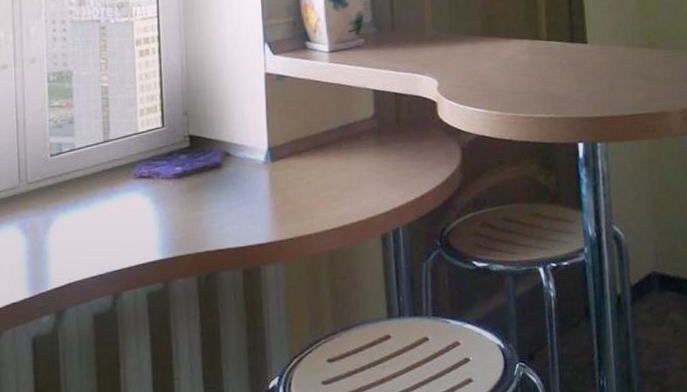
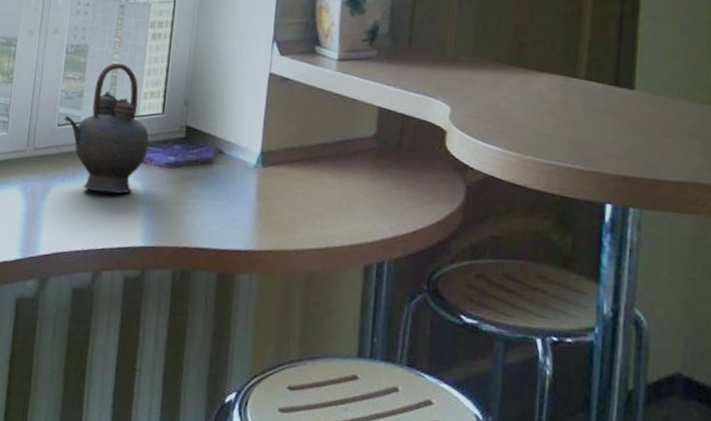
teapot: none [56,84,153,215] -> present [64,63,149,194]

